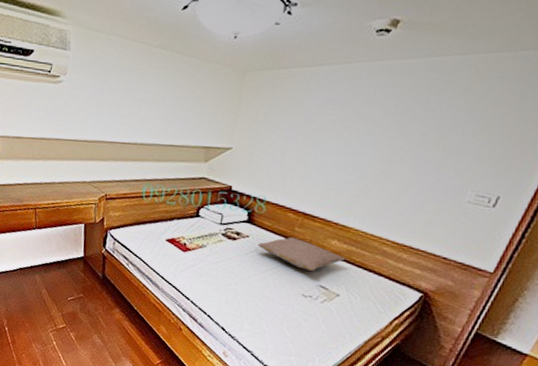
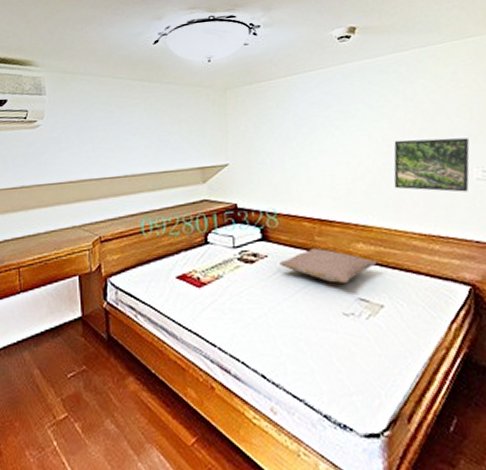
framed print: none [384,151,475,212] -> present [393,138,470,192]

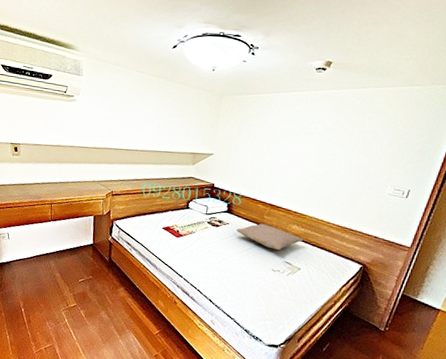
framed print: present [393,138,470,192] -> none [329,156,391,202]

